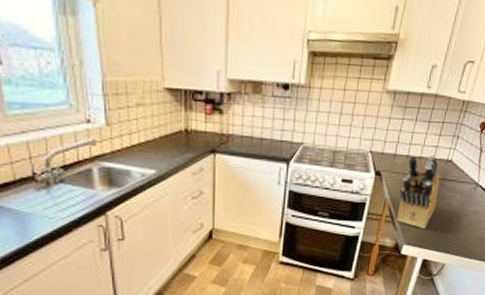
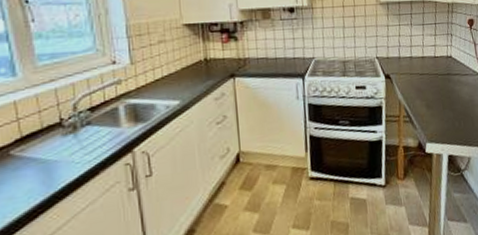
knife block: present [396,156,440,228] -> none [411,54,448,124]

